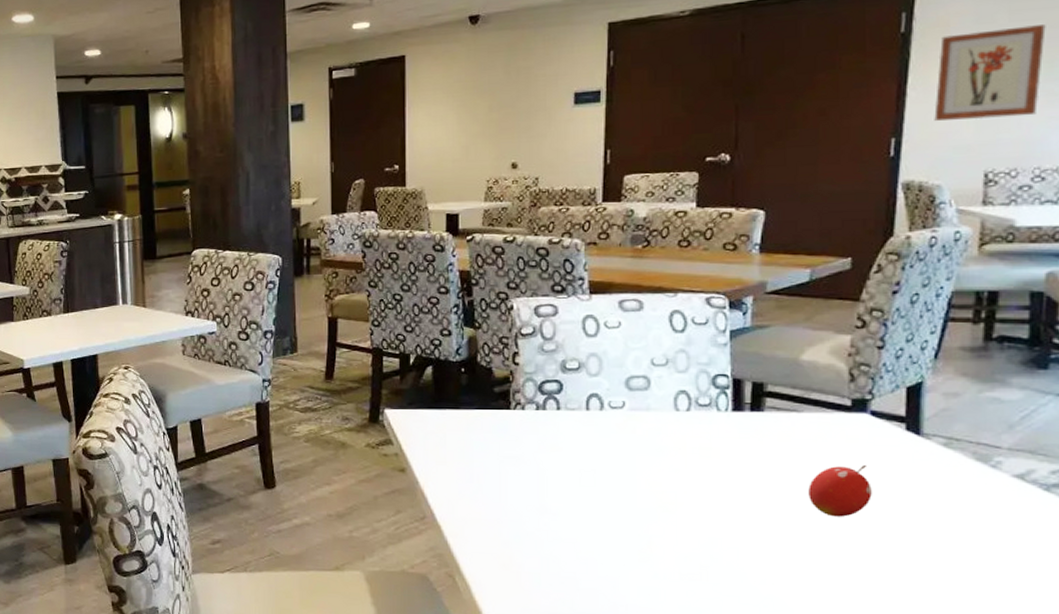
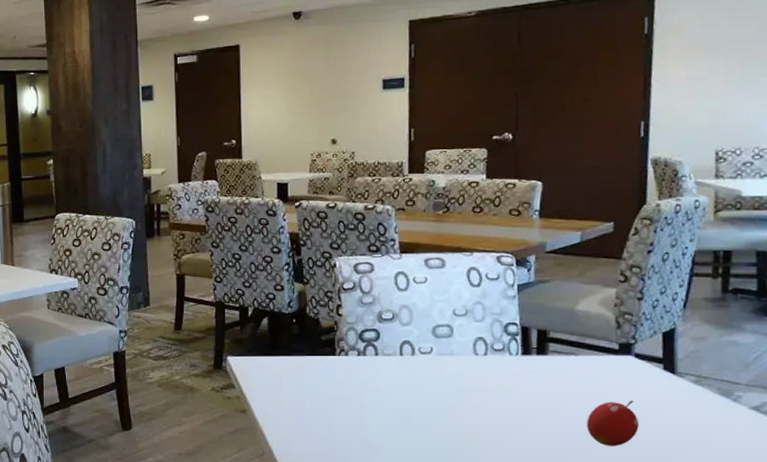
wall art: present [934,25,1046,121] -> none [674,30,757,107]

